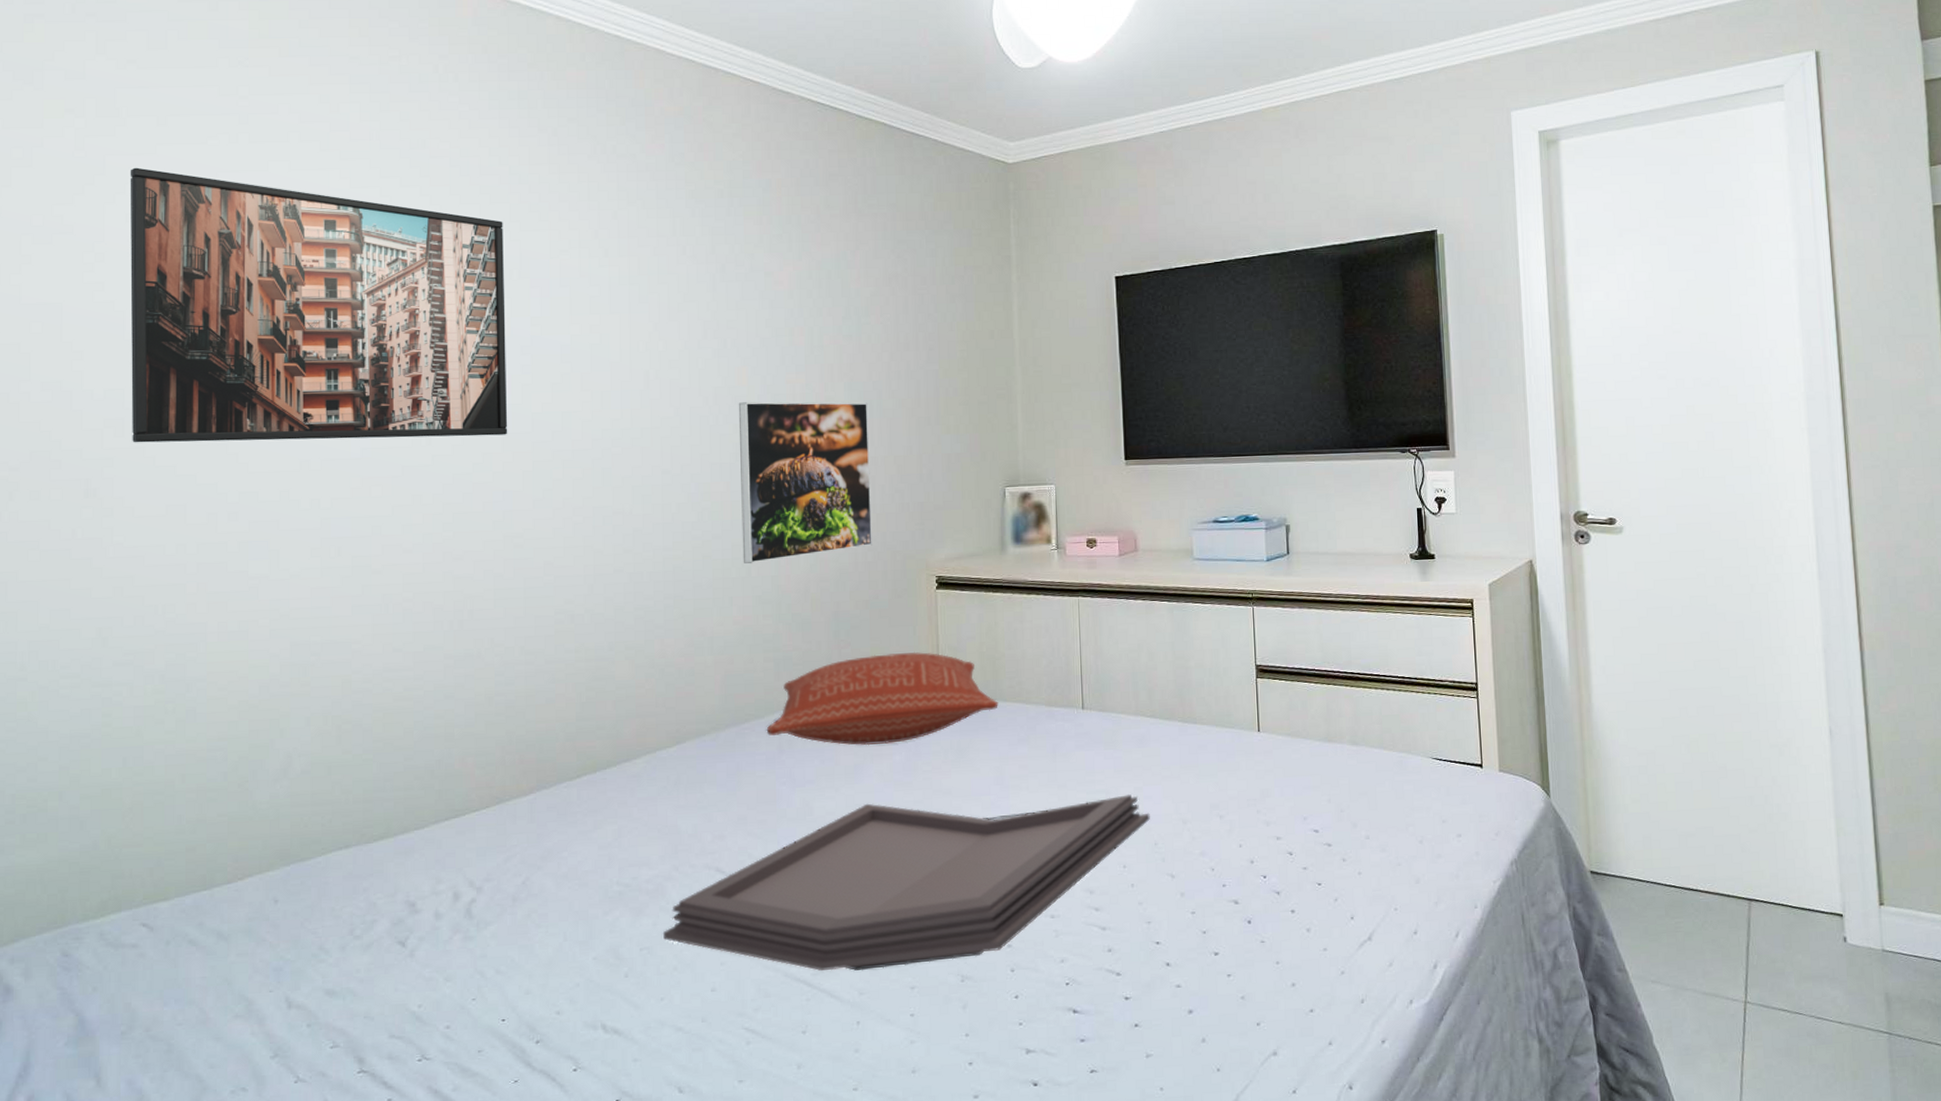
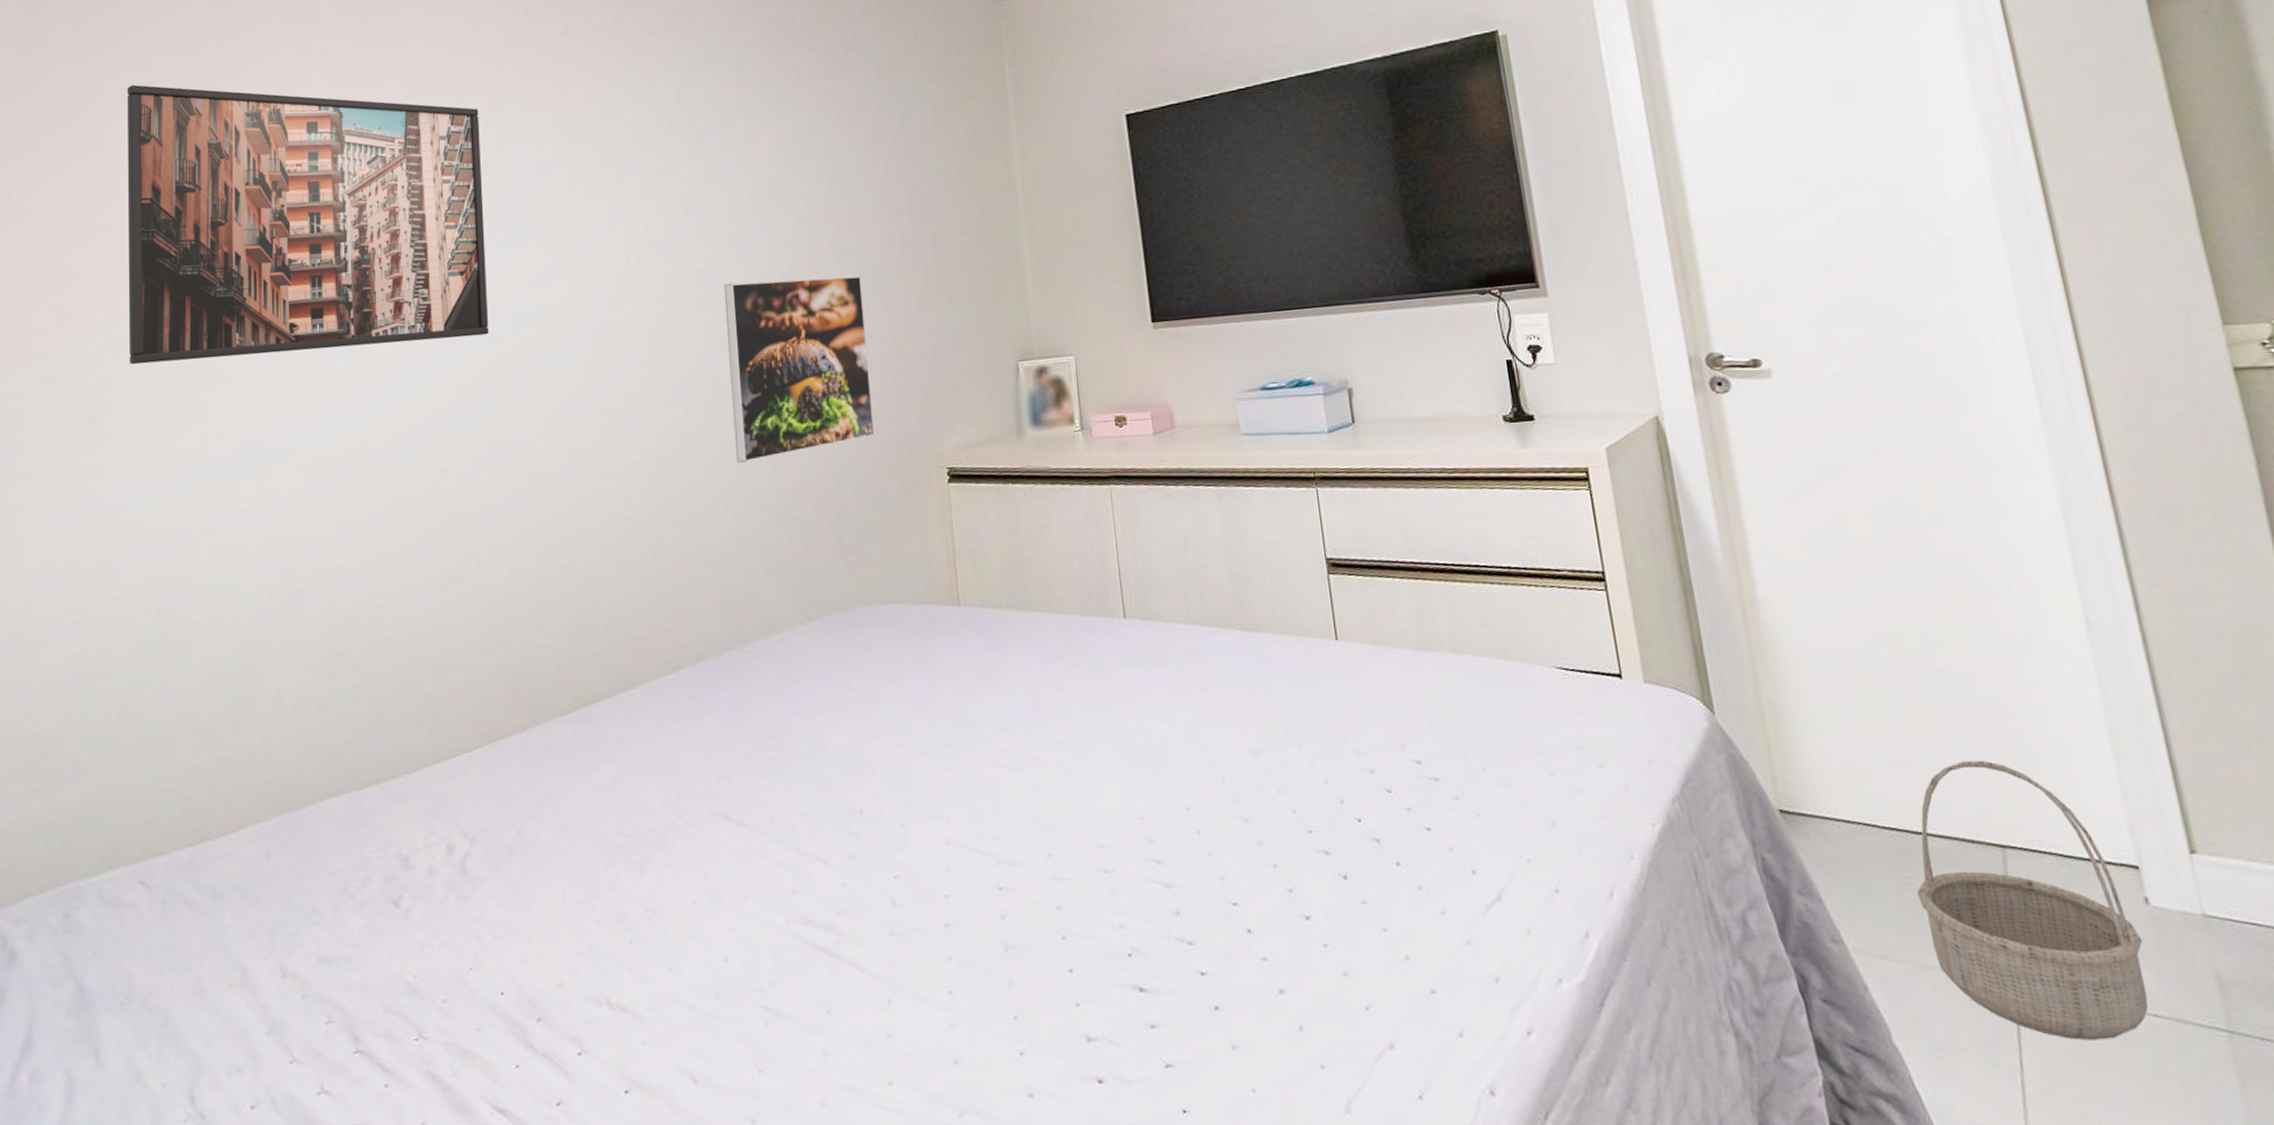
serving tray: present [663,794,1150,971] -> none [669,720,1214,937]
pillow: present [766,651,998,746] -> none [770,556,1027,668]
basket: none [1684,835,1839,1041] -> present [1917,760,2149,1041]

